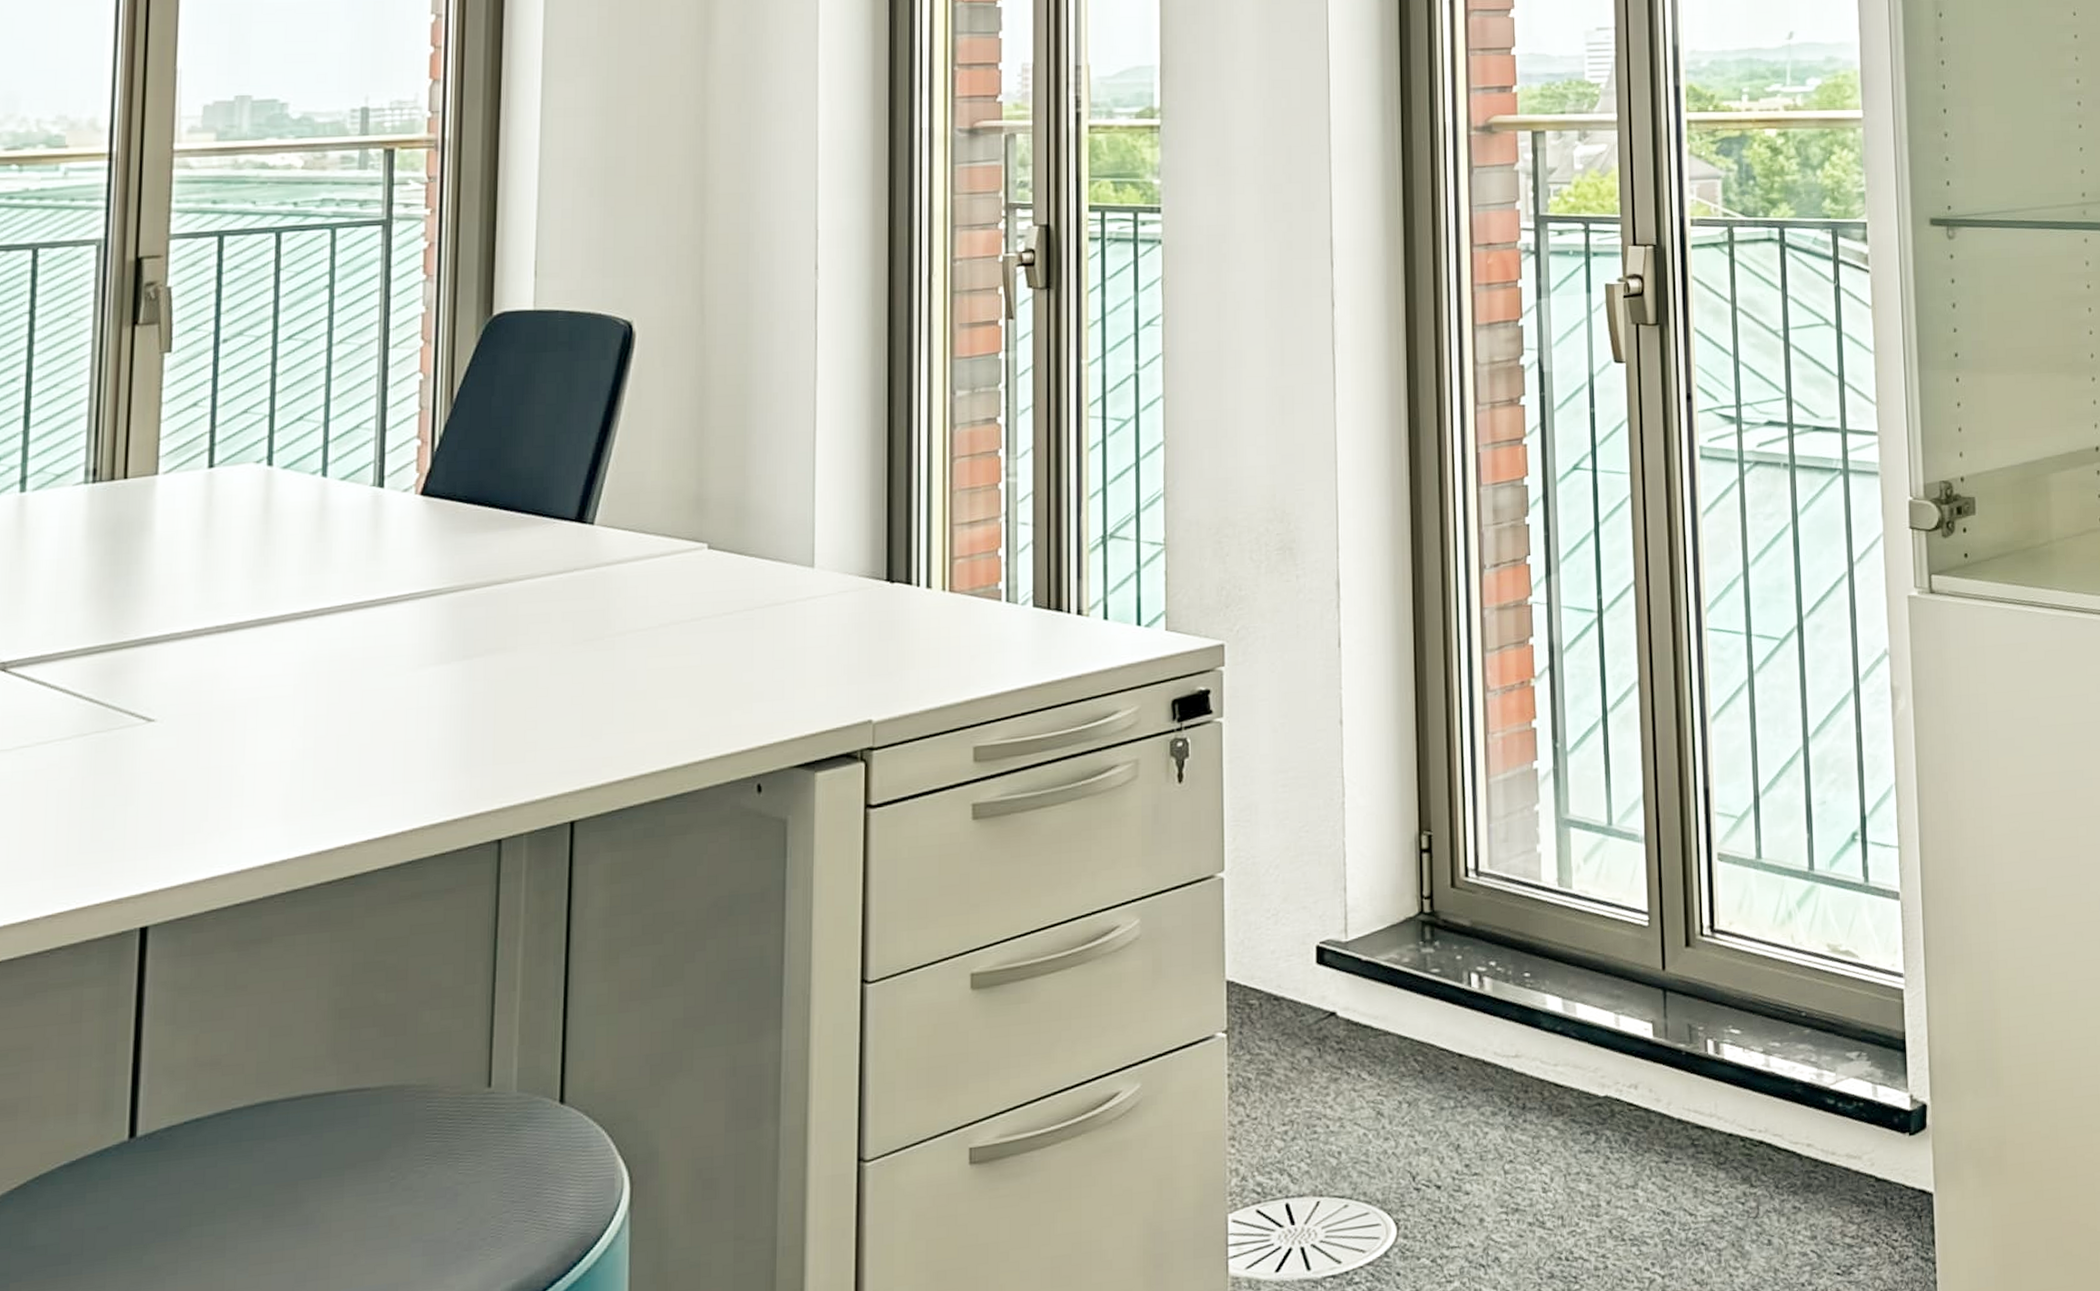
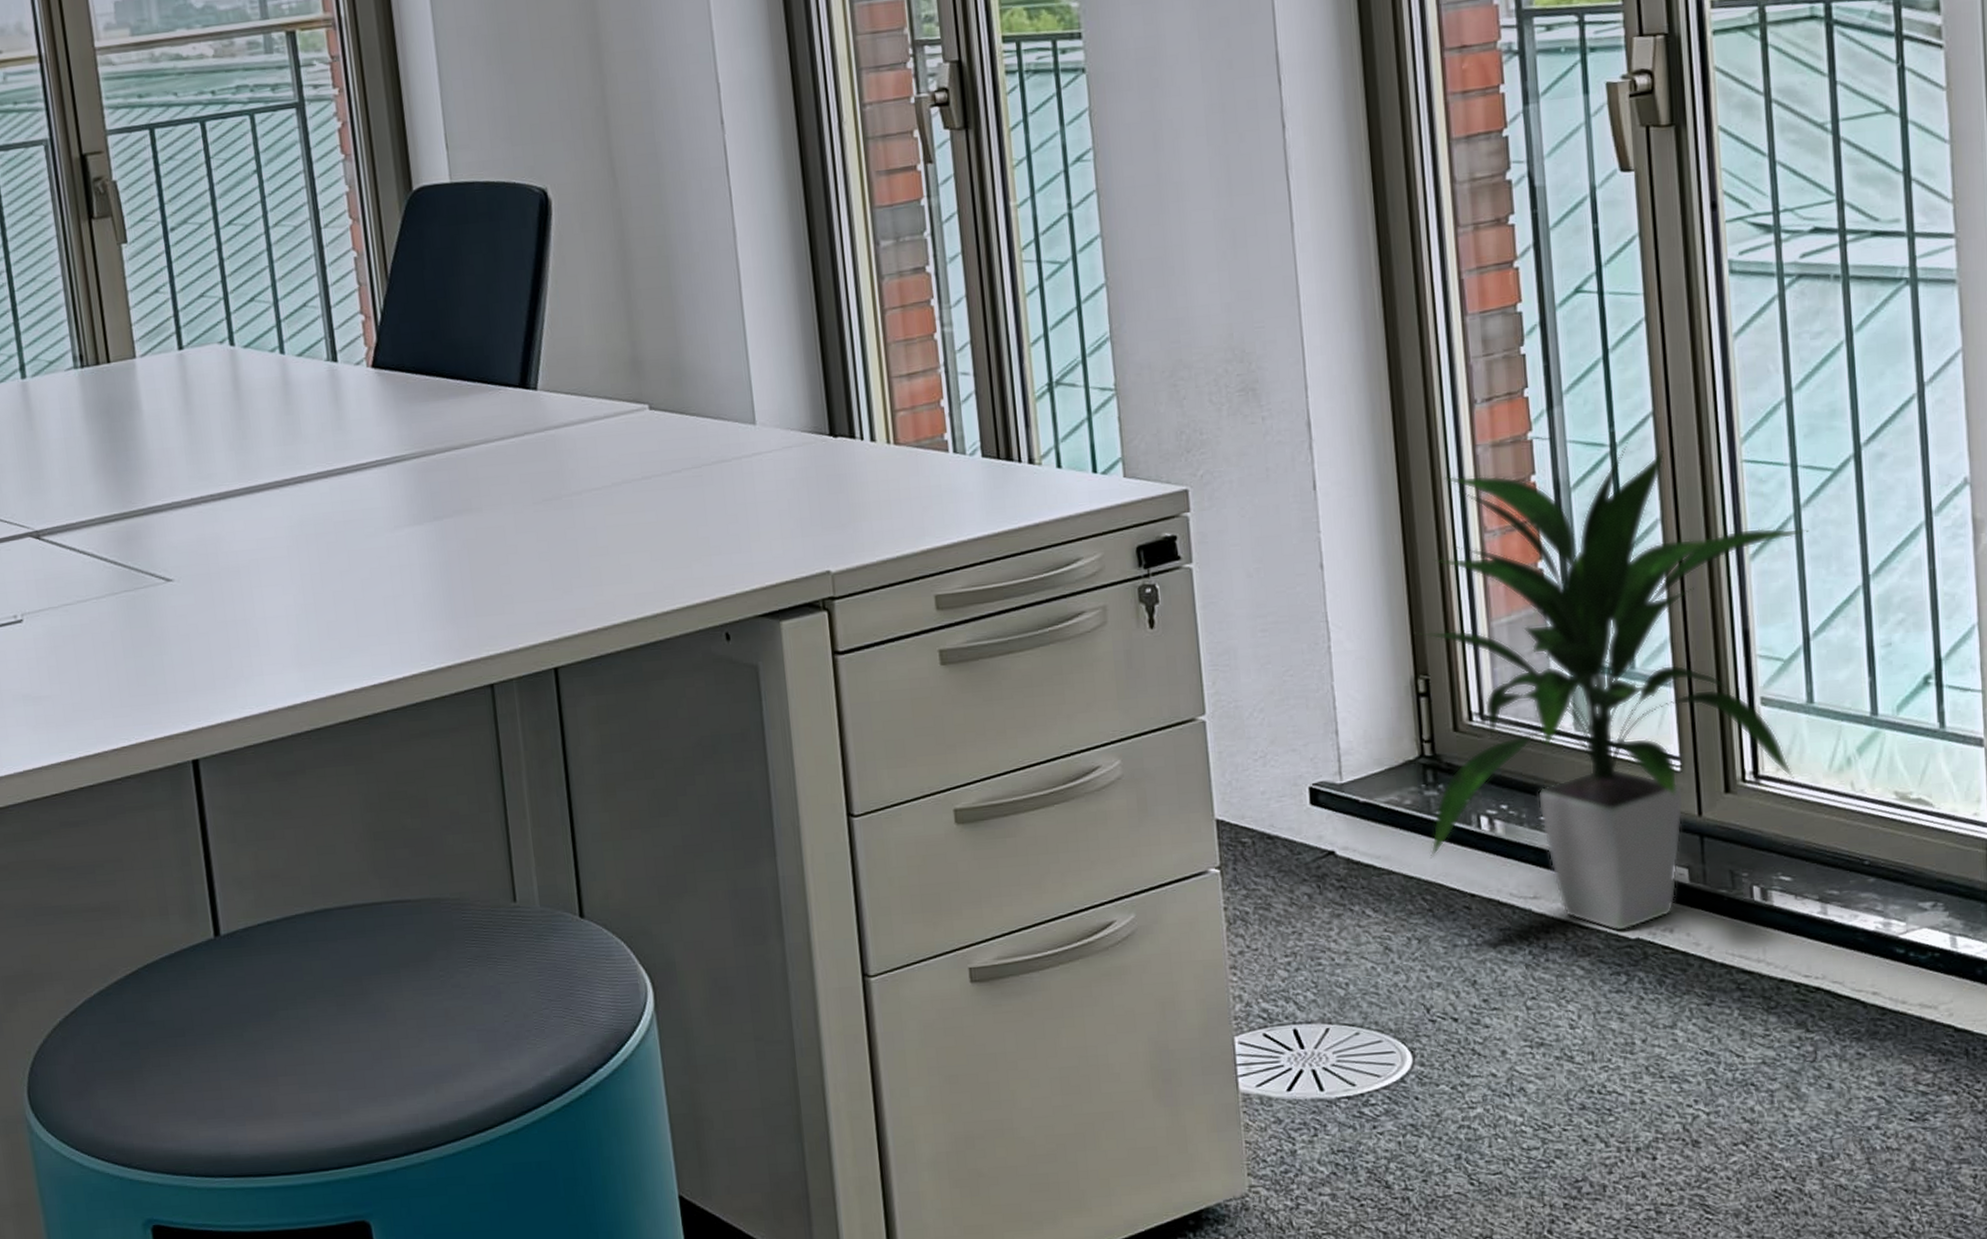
indoor plant: none [1422,606,1760,1089] -> present [1415,439,1809,932]

